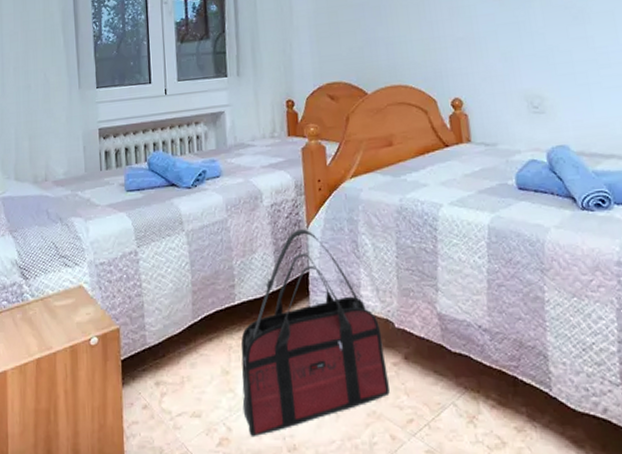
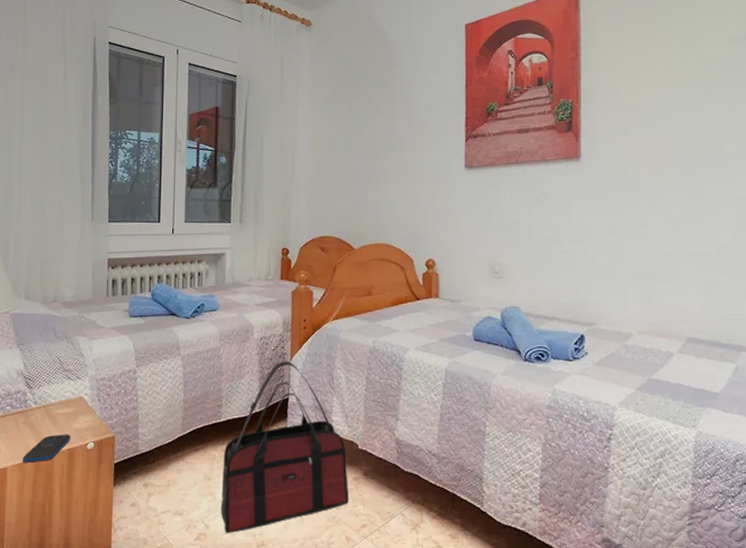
mobile phone: none [22,329,73,365] -> present [22,434,71,464]

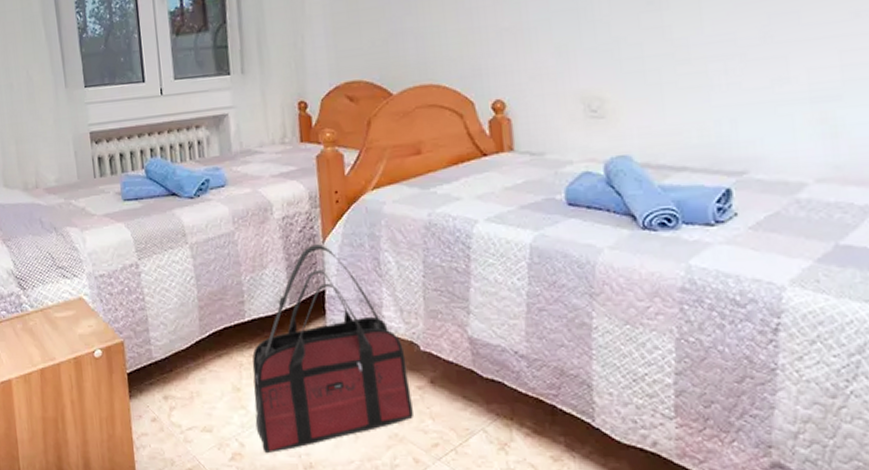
mobile phone: present [22,434,71,464] -> none [26,340,76,375]

